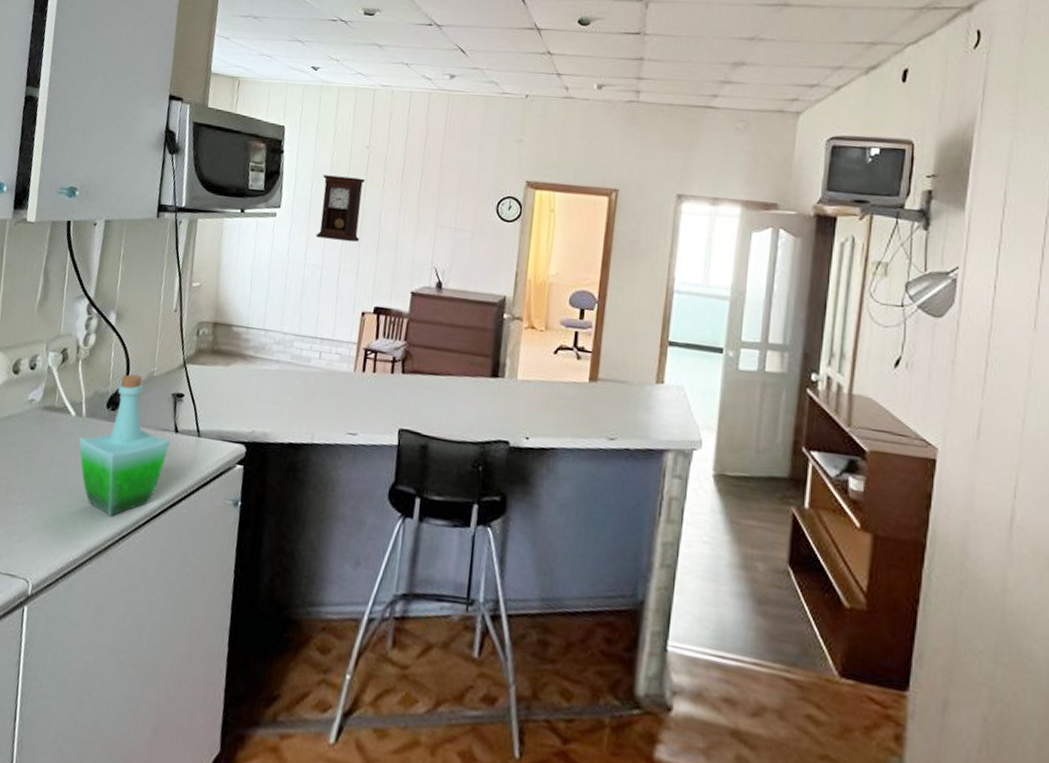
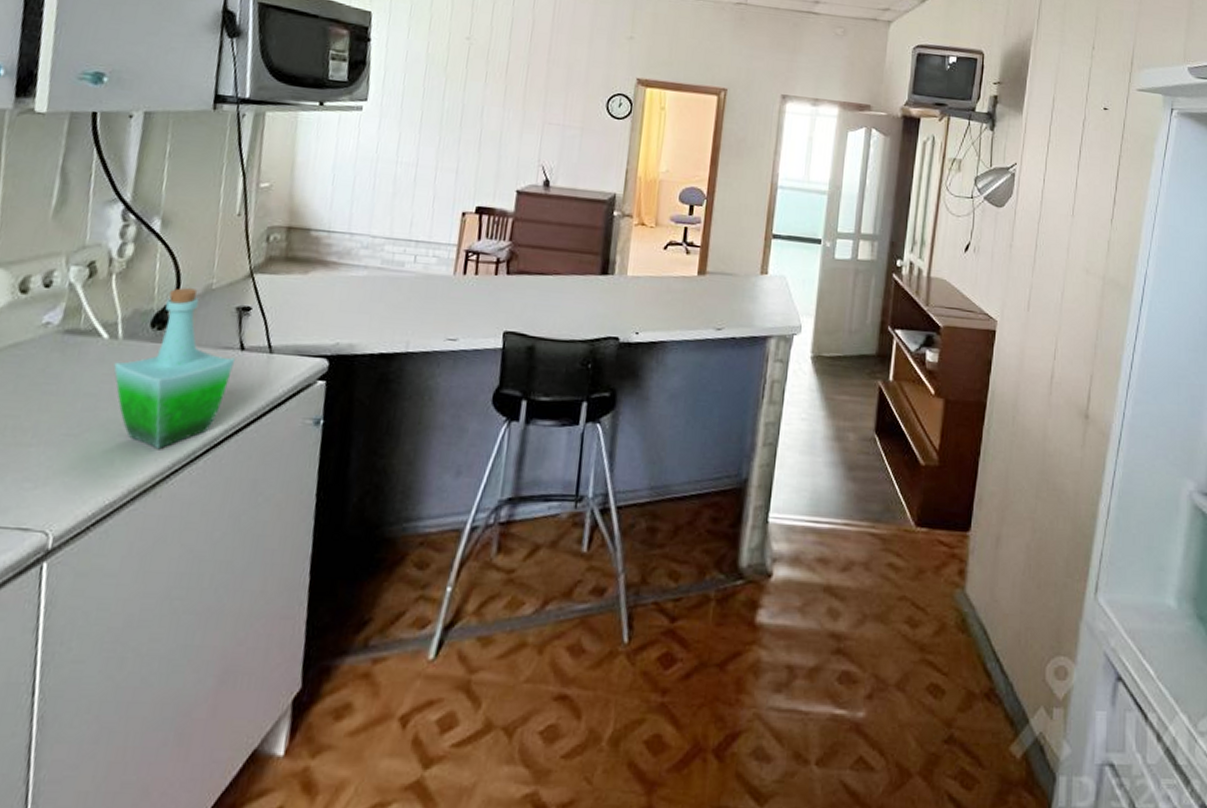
pendulum clock: present [316,175,366,243] -> none [409,66,466,139]

